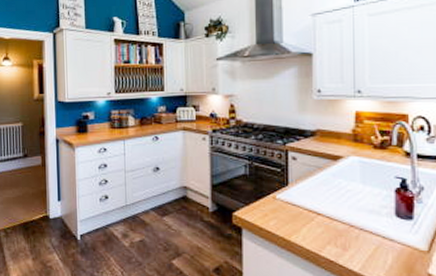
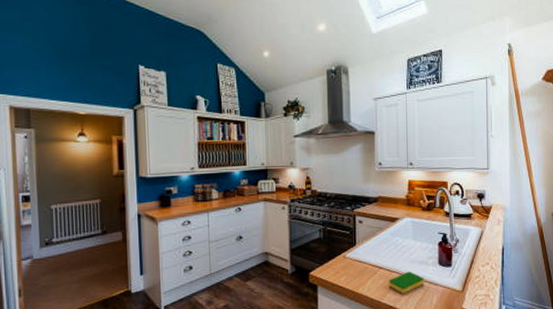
dish sponge: none [328,221,376,248] -> present [388,271,424,294]

